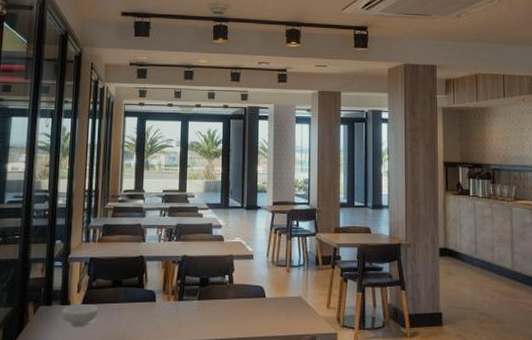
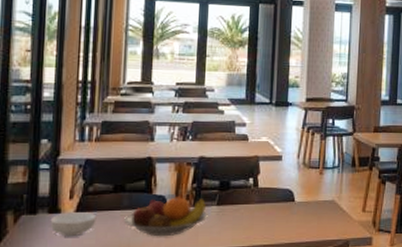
fruit bowl: none [120,292,191,328] -> present [123,197,208,237]

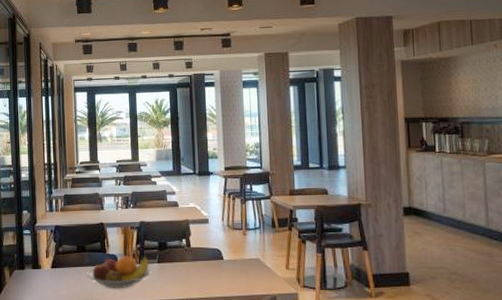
cereal bowl: present [50,212,97,237] -> none [34,268,67,288]

